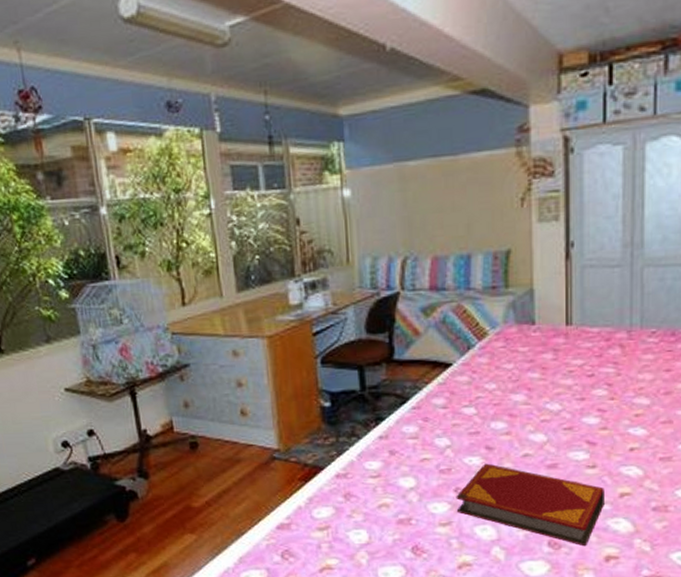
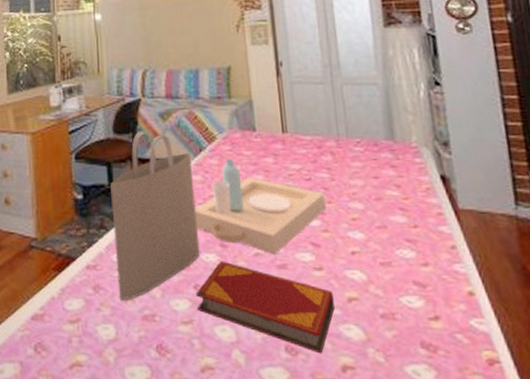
tote bag: none [361,329,463,506] -> present [109,131,200,300]
serving tray: none [459,356,608,455] -> present [194,159,326,255]

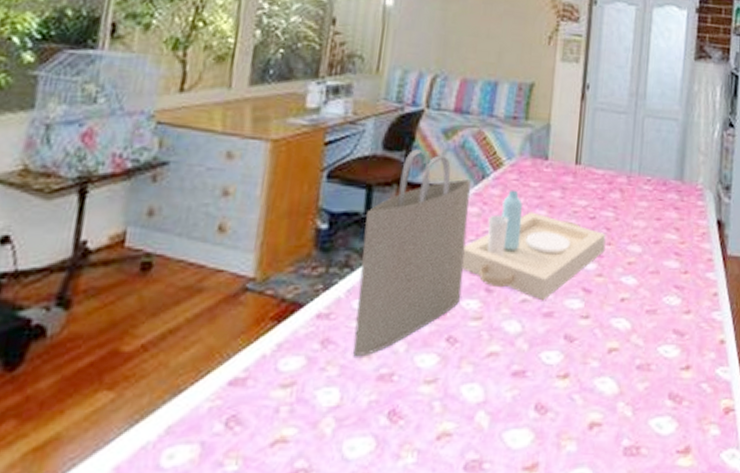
hardback book: present [196,261,335,354] -> none [446,308,595,411]

